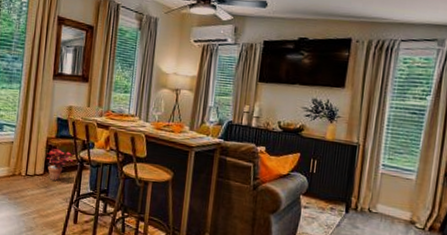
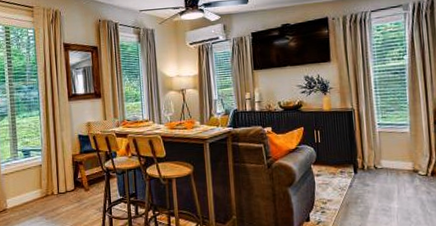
potted plant: present [46,148,73,181] -> none [74,163,99,194]

